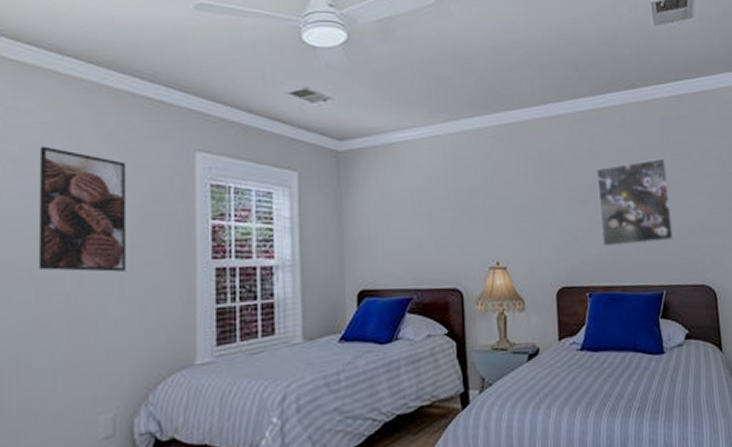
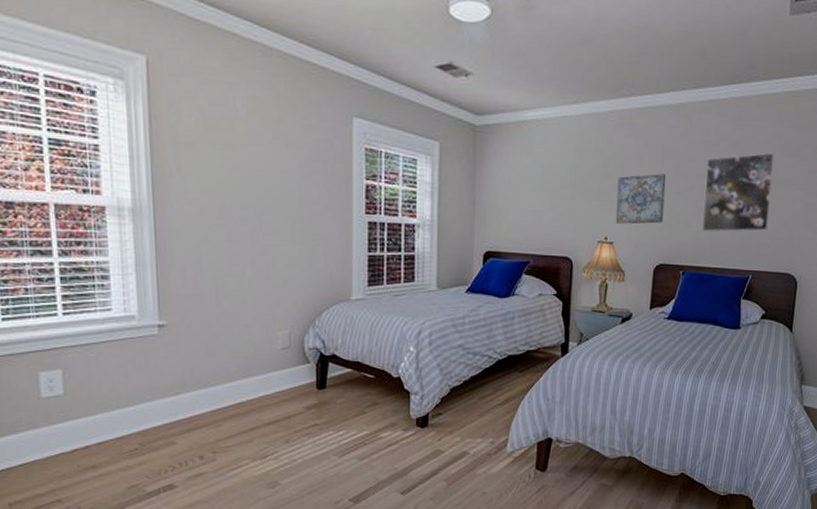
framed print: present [38,146,127,272] -> none [224,103,297,218]
wall art: none [503,188,559,246] -> present [615,173,667,225]

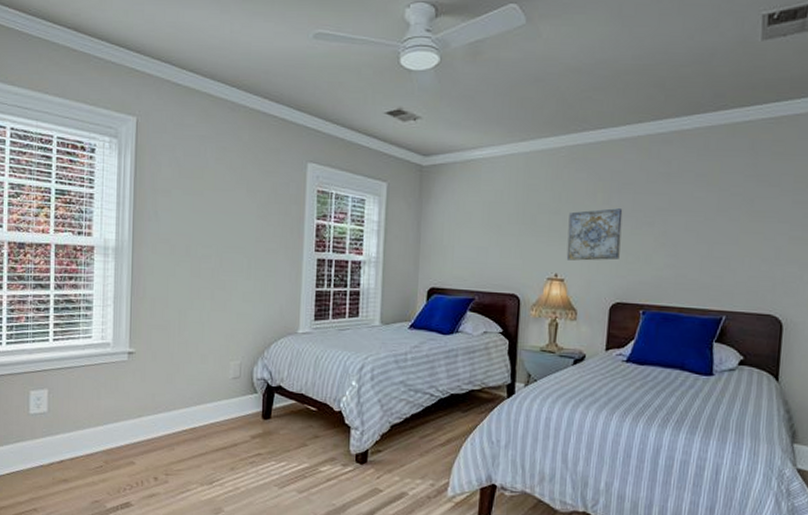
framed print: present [702,152,775,232] -> none [665,183,750,269]

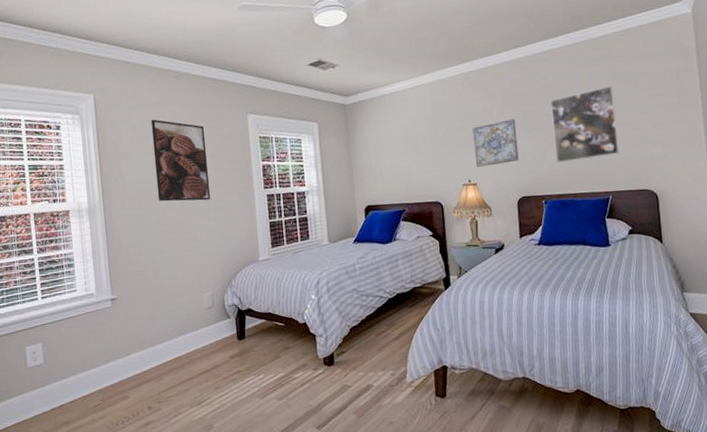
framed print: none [194,154,256,256] -> present [150,119,211,202]
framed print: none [665,183,750,269] -> present [550,86,620,163]

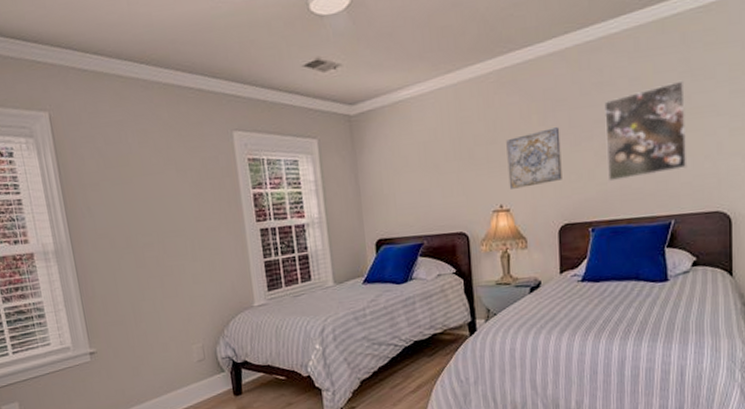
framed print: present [150,119,211,202] -> none [118,140,195,241]

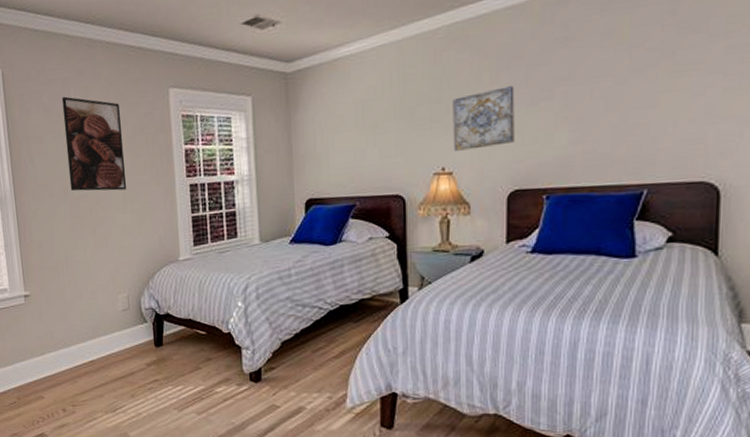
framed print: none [118,140,195,241] -> present [61,96,127,191]
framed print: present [604,80,688,182] -> none [568,34,669,146]

